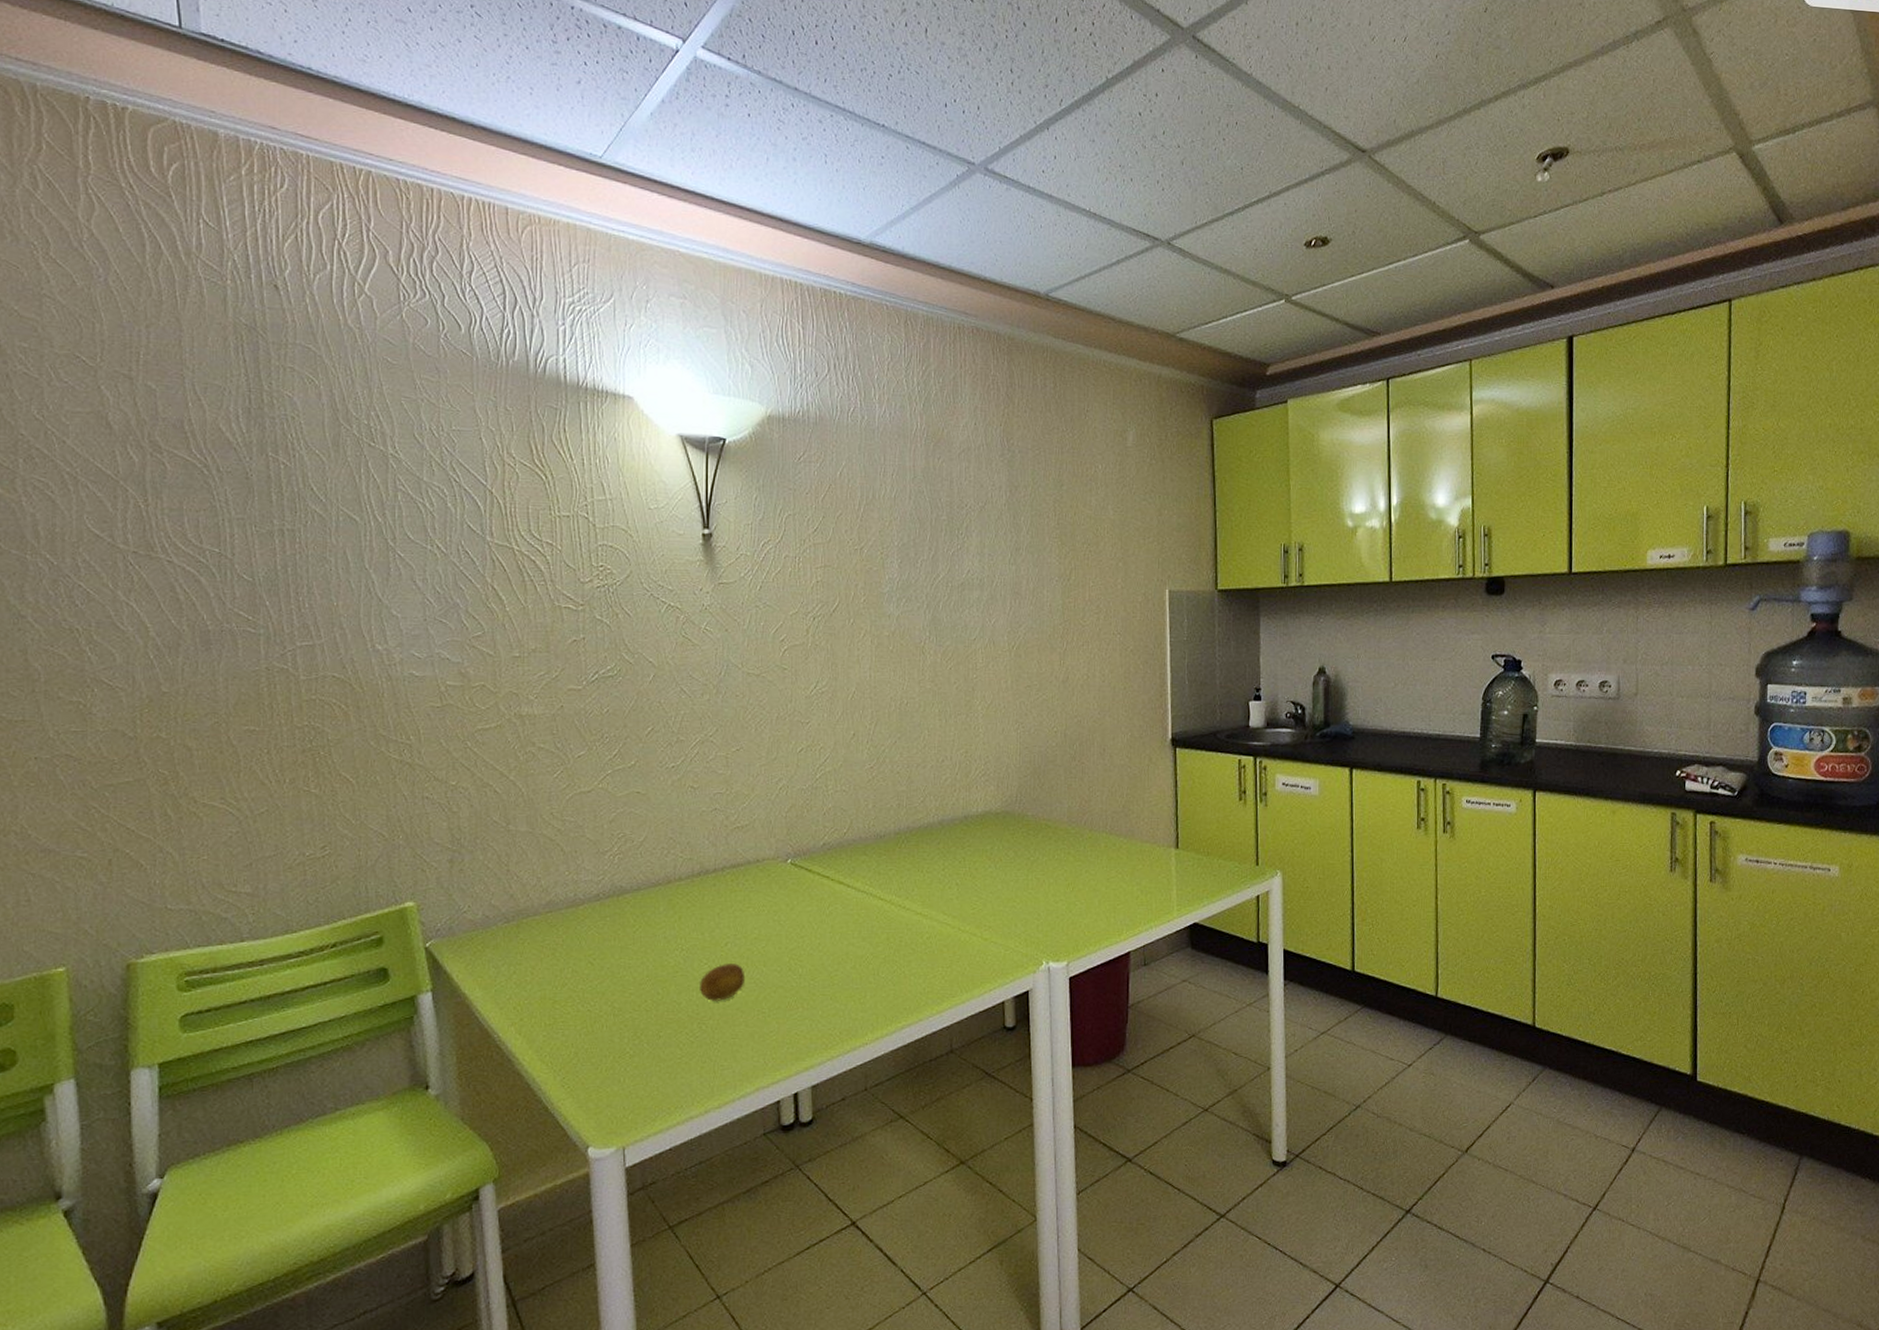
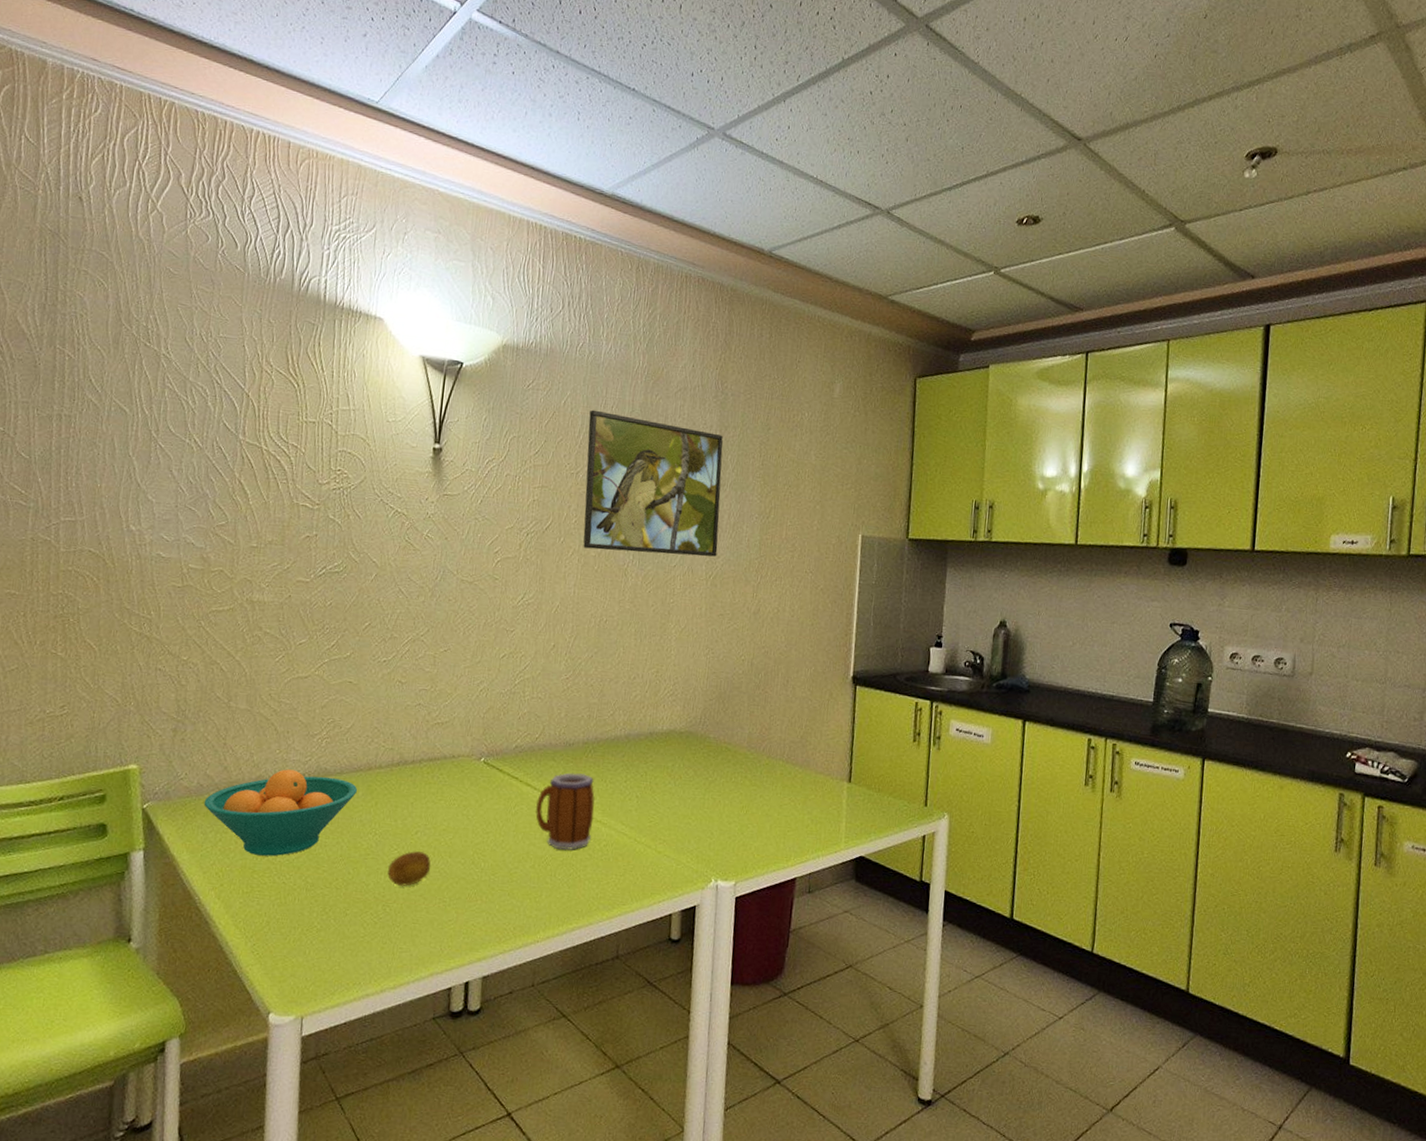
fruit bowl: none [492,891,659,984] -> present [203,769,358,857]
mug: none [850,866,913,947] -> present [535,772,595,851]
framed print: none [868,479,1019,629] -> present [583,410,723,557]

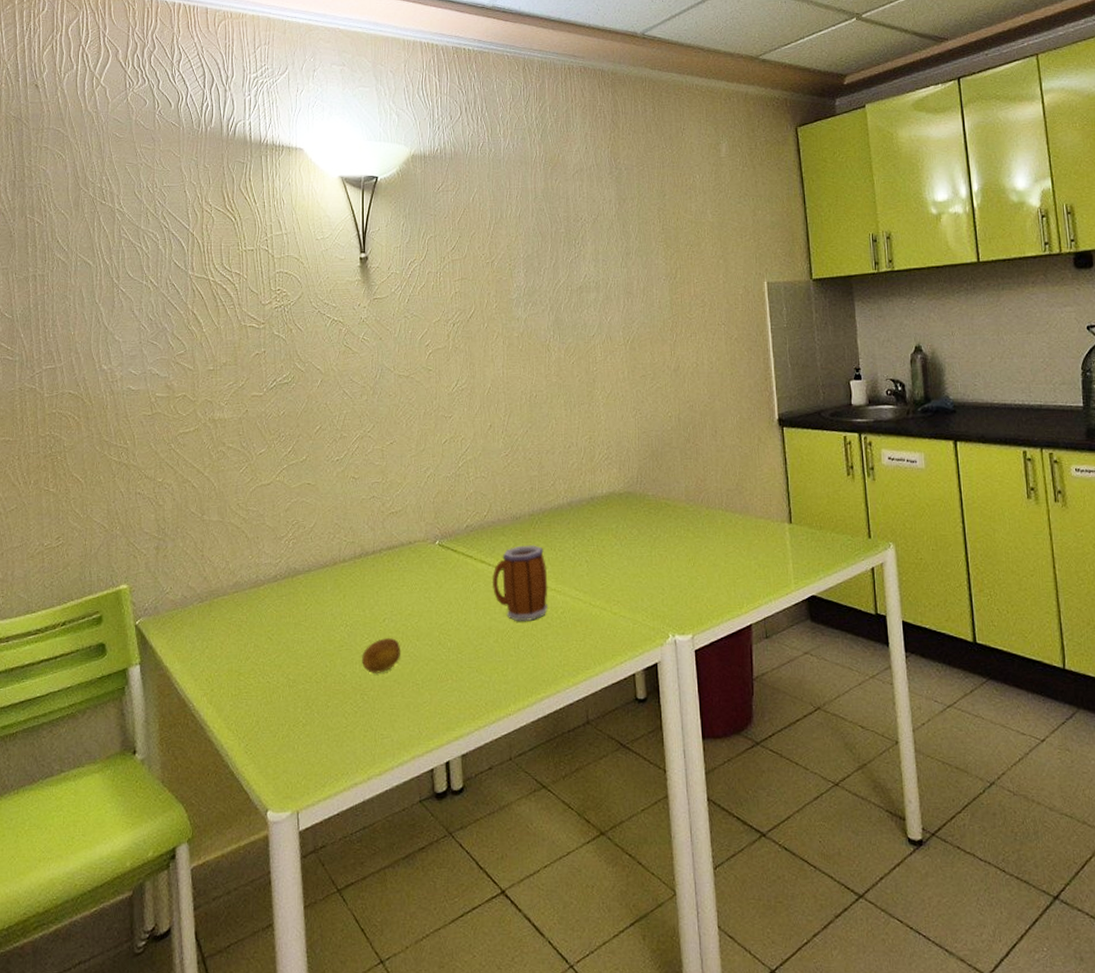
fruit bowl: present [203,769,358,857] -> none [189,573,326,658]
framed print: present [583,410,723,557] -> none [497,201,632,330]

